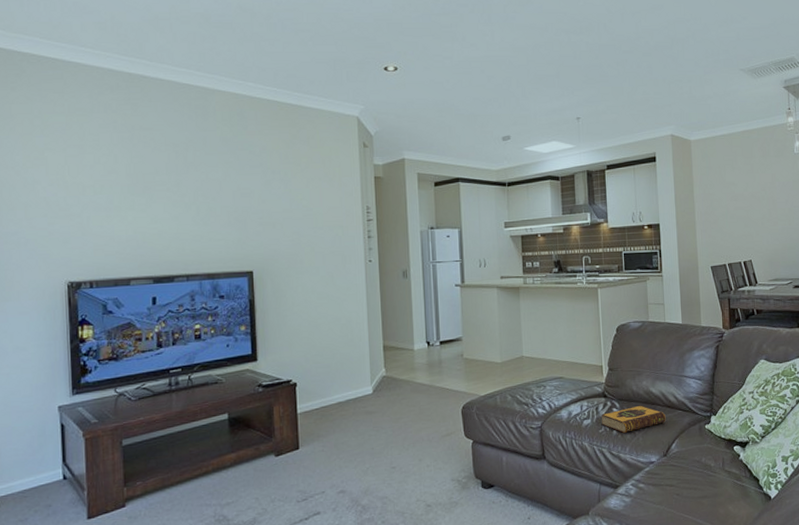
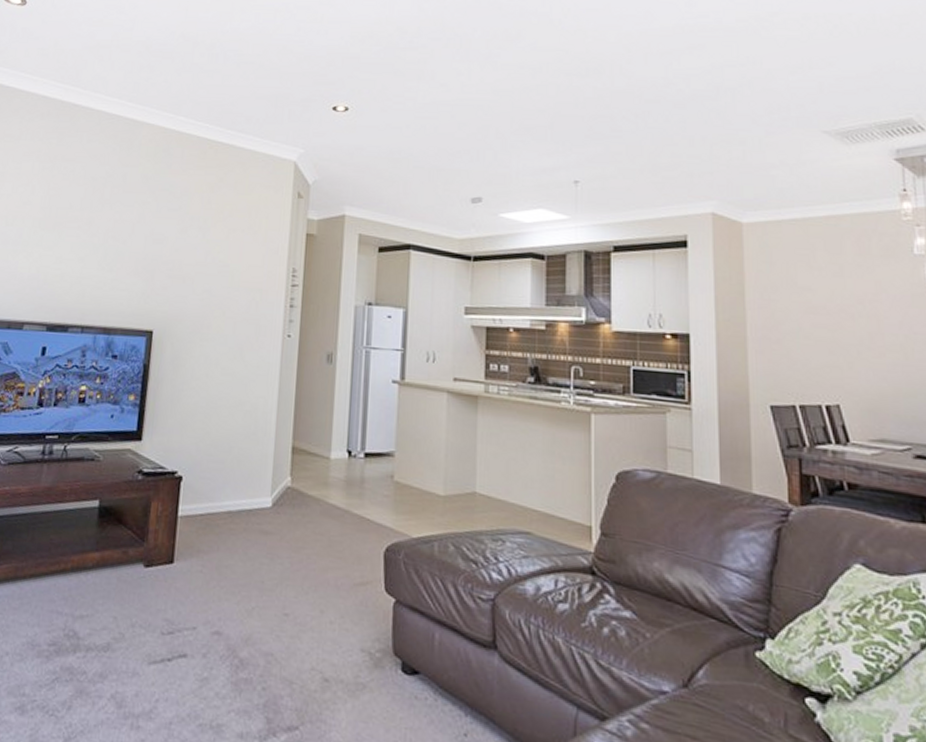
hardback book: present [600,405,666,433] -> none [584,596,689,636]

